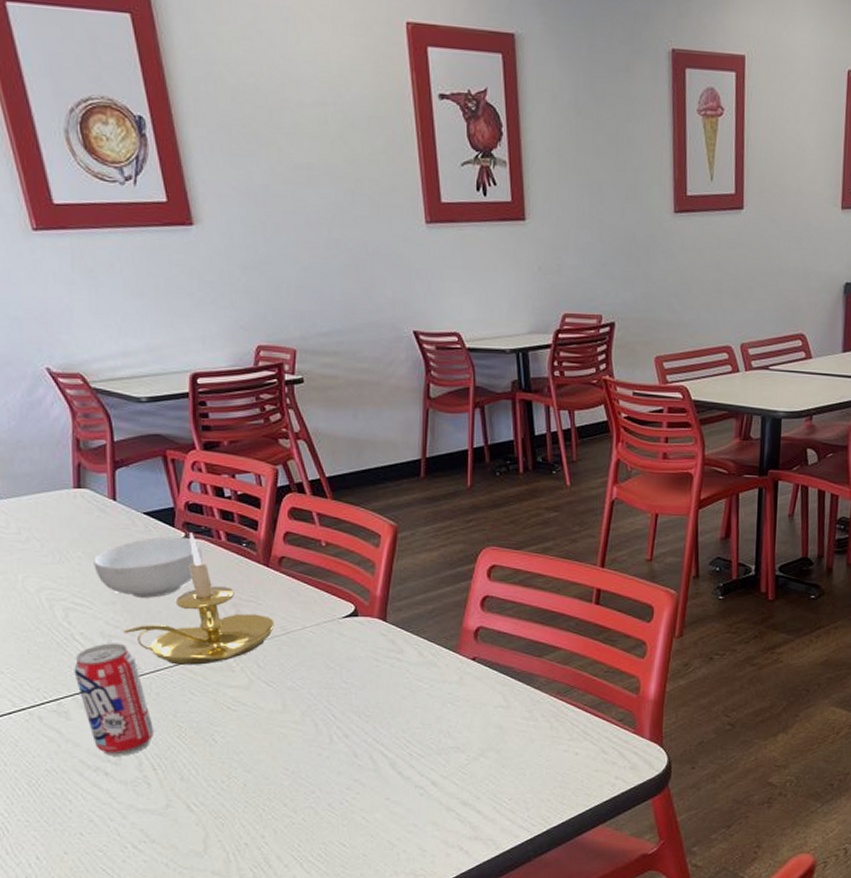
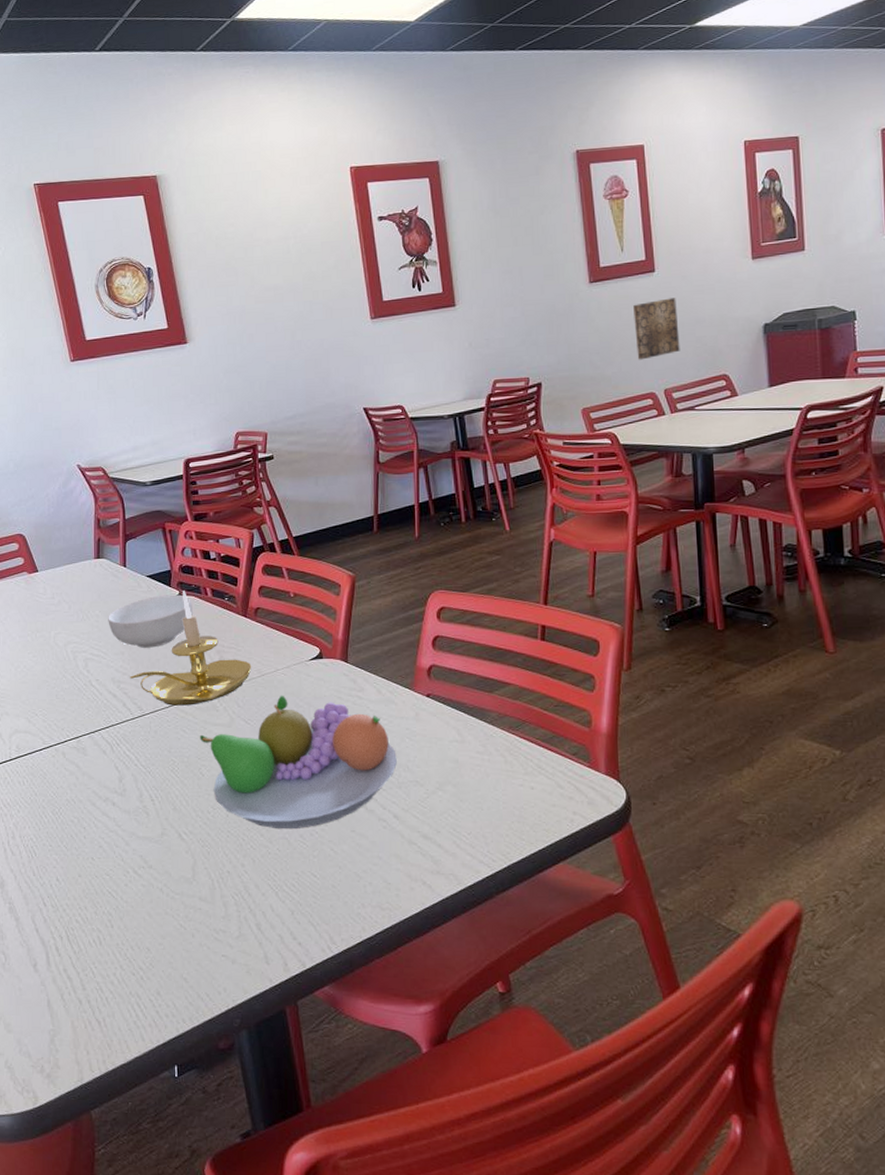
beverage can: present [74,643,154,756] -> none [91,687,153,788]
fruit bowl: none [212,655,437,799] -> present [200,695,397,829]
wall art: none [717,241,762,309] -> present [633,298,680,360]

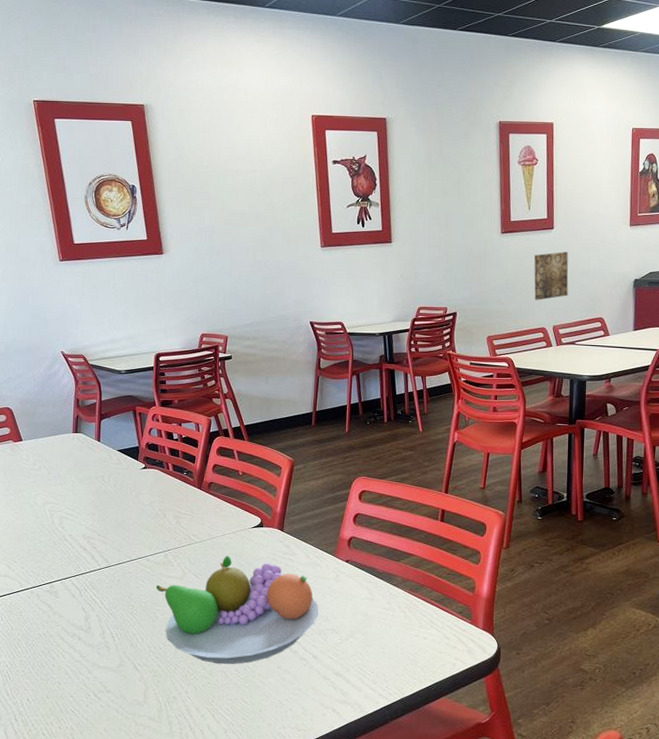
cereal bowl: present [108,594,193,648] -> none [82,467,156,511]
candle holder: present [130,591,252,706] -> none [99,464,203,560]

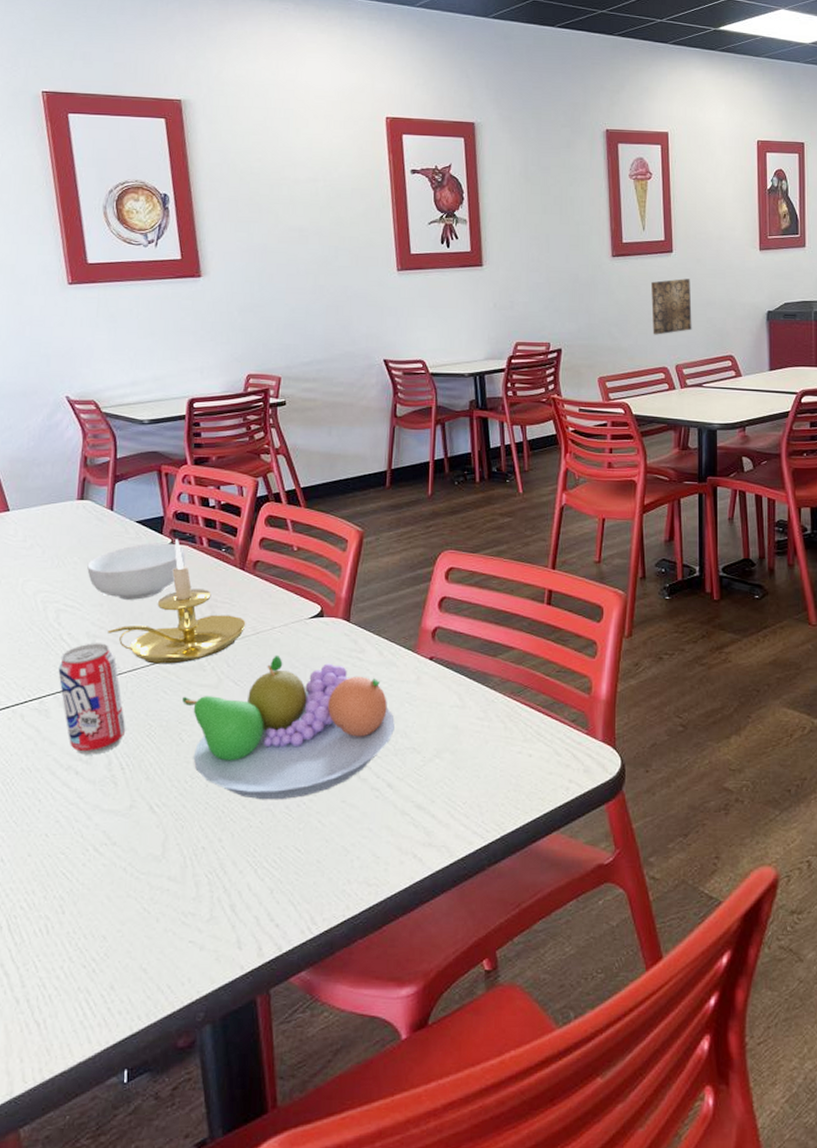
beverage can: none [63,543,115,626] -> present [58,643,126,755]
cereal bowl: none [82,467,156,511] -> present [87,543,185,600]
candle holder: none [99,464,203,560] -> present [107,539,246,664]

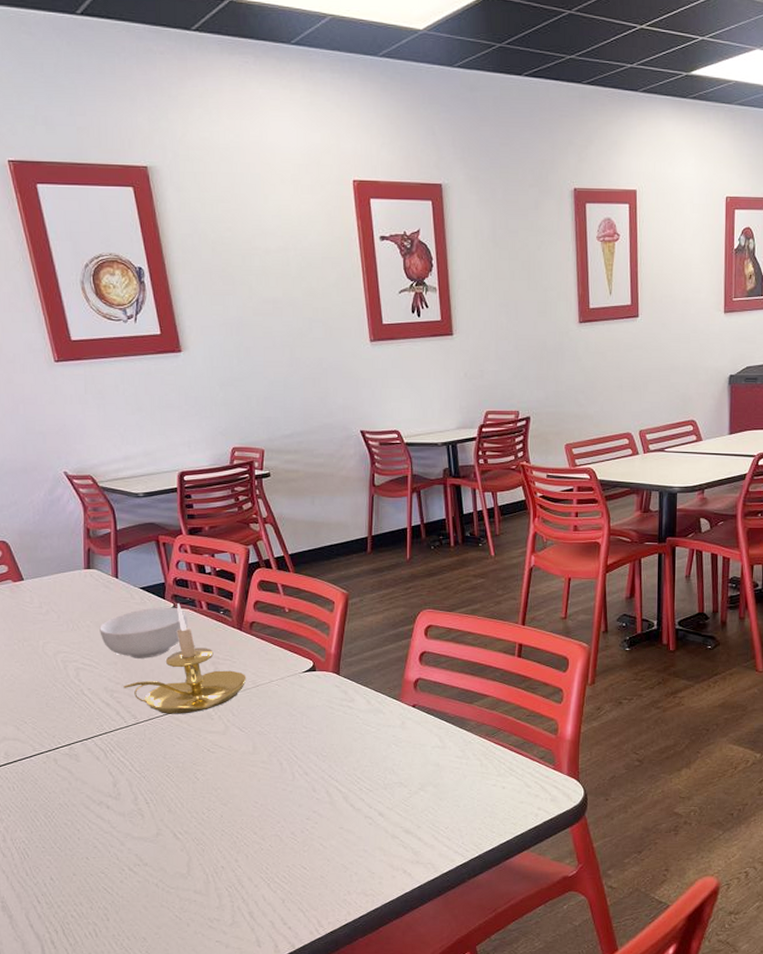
beverage can: present [58,643,126,755] -> none [83,697,147,792]
fruit bowl: present [182,654,395,800] -> none [195,704,383,828]
wall art: present [651,279,692,335] -> none [617,344,656,401]

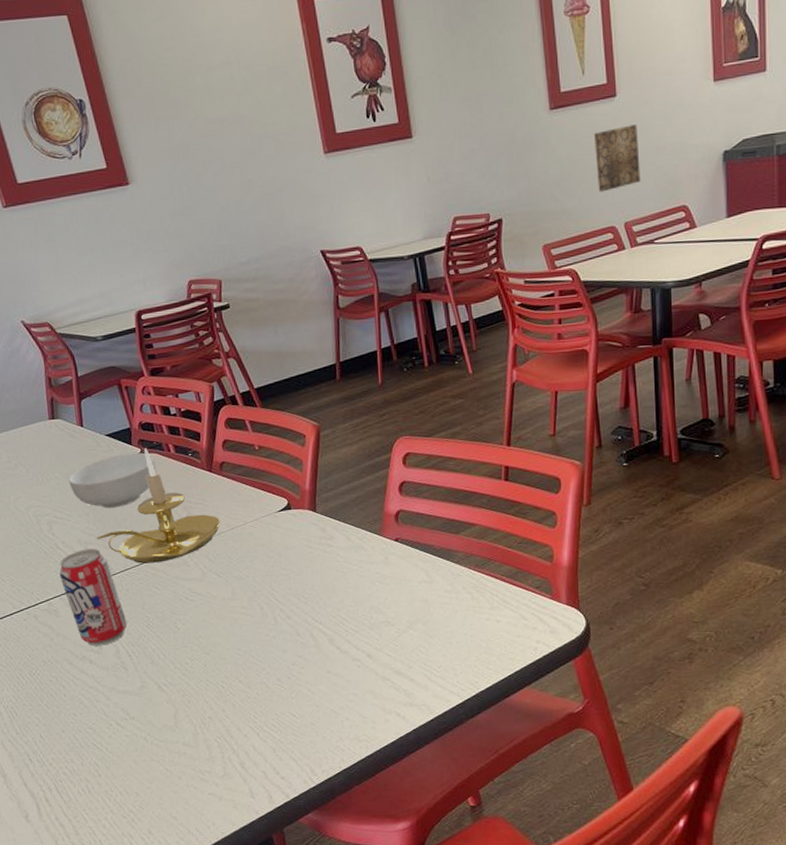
beverage can: none [83,697,147,792] -> present [59,548,127,646]
wall art: none [617,344,656,401] -> present [594,124,641,192]

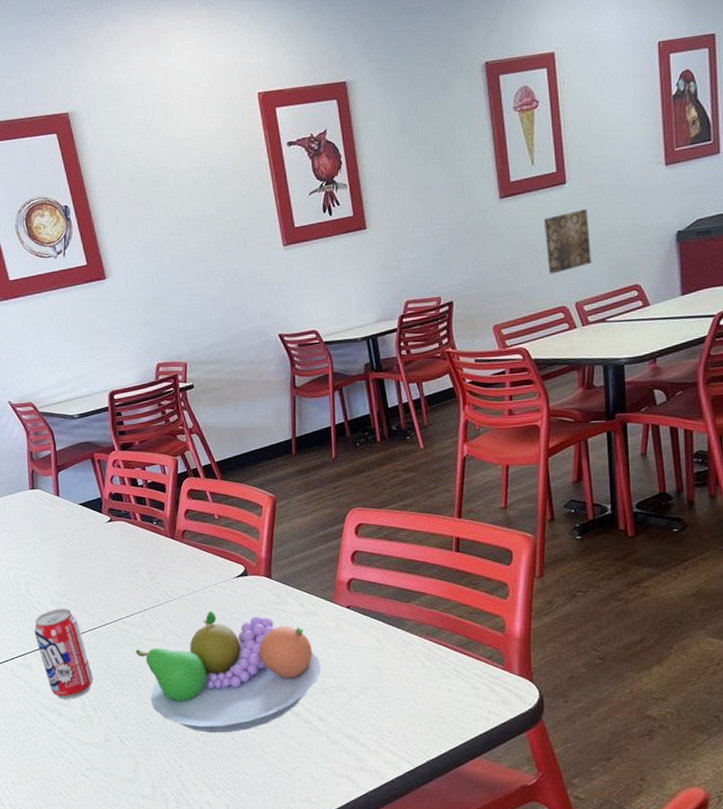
cereal bowl: present [68,452,157,508] -> none [45,520,124,571]
candle holder: present [97,448,221,564] -> none [68,516,181,624]
fruit bowl: none [173,547,368,675] -> present [136,610,321,733]

